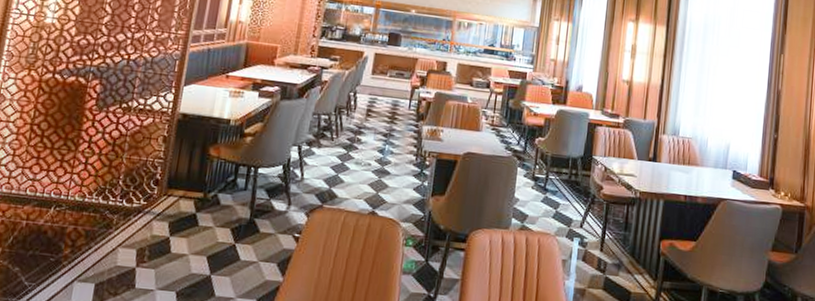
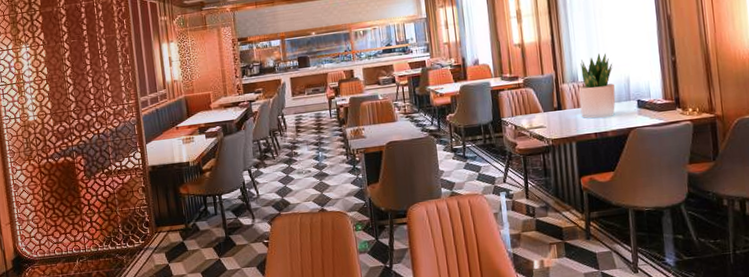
planter: none [674,112,716,183] -> present [578,53,616,119]

